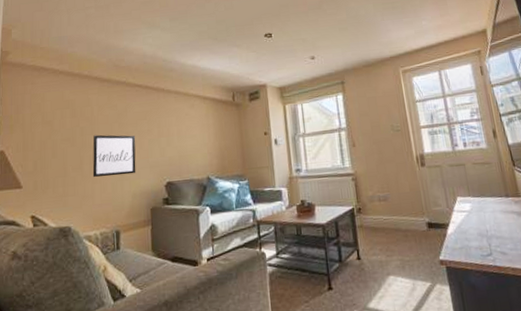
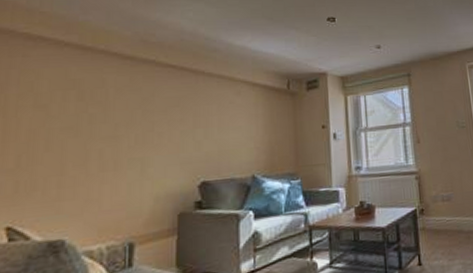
wall art: present [92,135,136,178] -> none [101,123,164,177]

